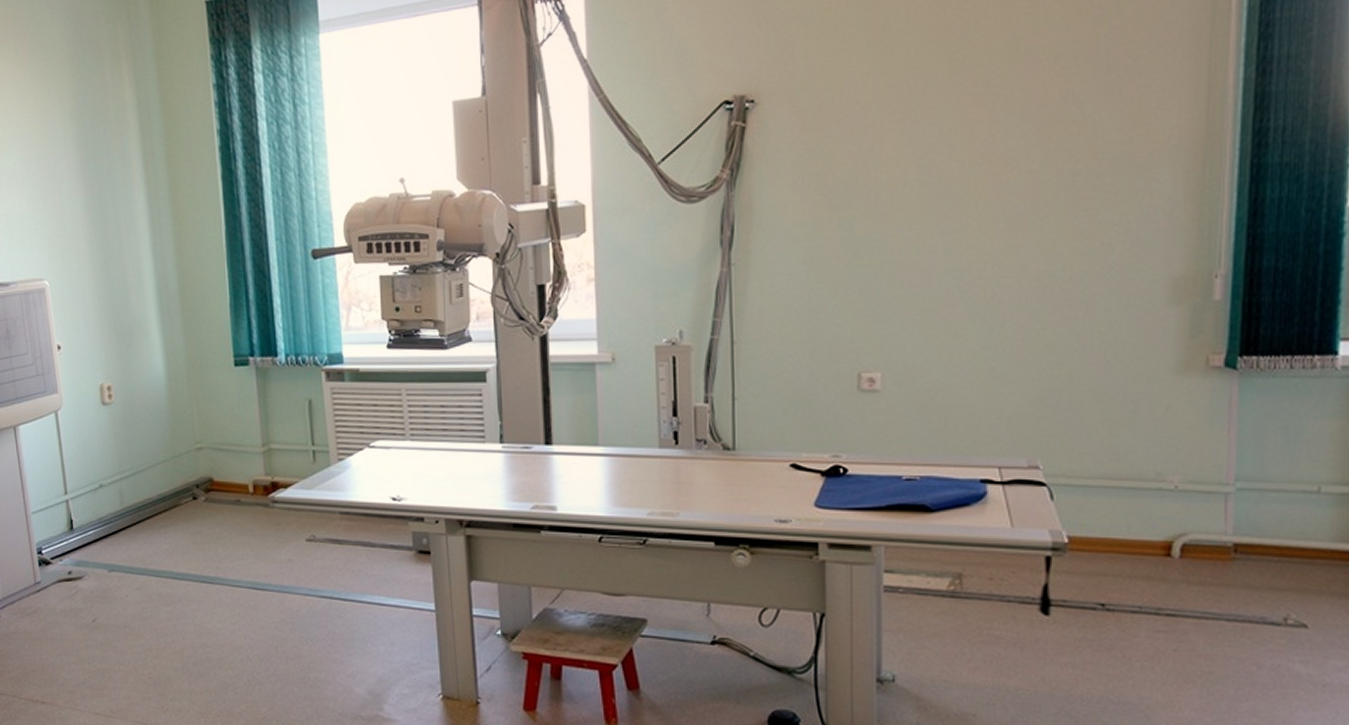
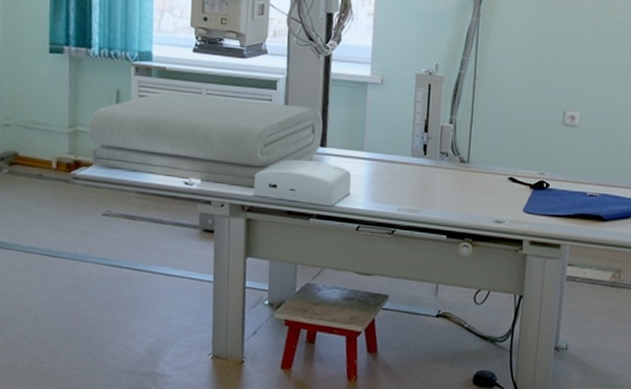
towel: none [282,396,546,499] -> present [88,91,323,188]
tissue dispenser: none [471,462,587,516] -> present [254,159,352,207]

